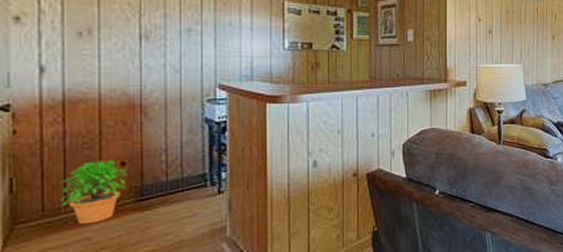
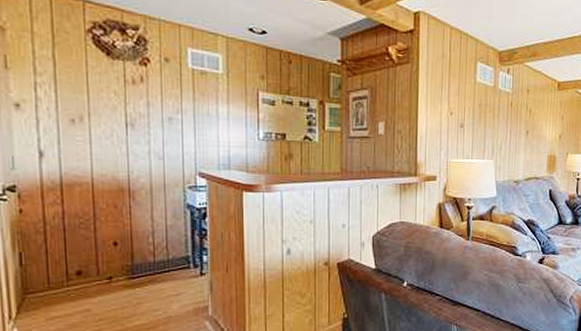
potted plant: present [60,159,128,225] -> none [62,239,120,298]

